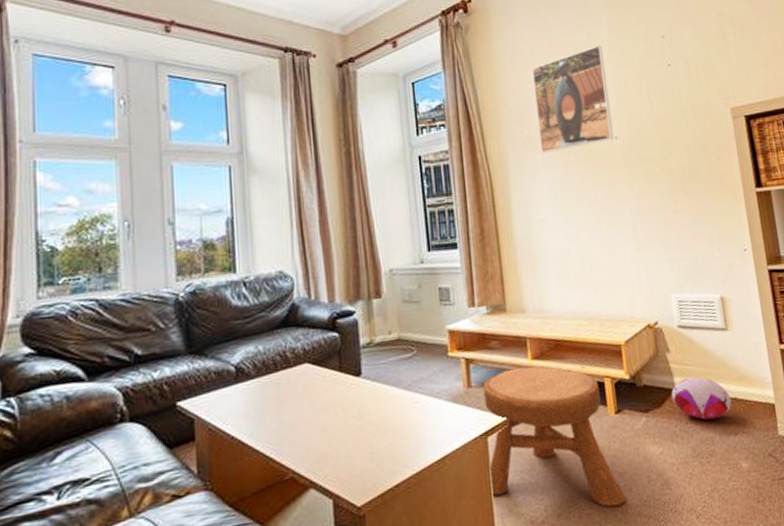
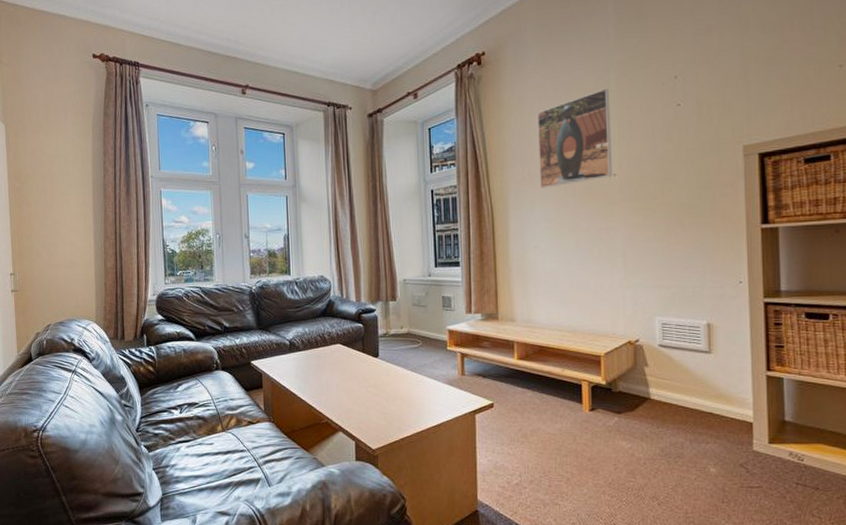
stool: present [483,366,626,508] -> none [474,365,592,483]
plush toy: present [671,377,732,420] -> none [645,389,707,427]

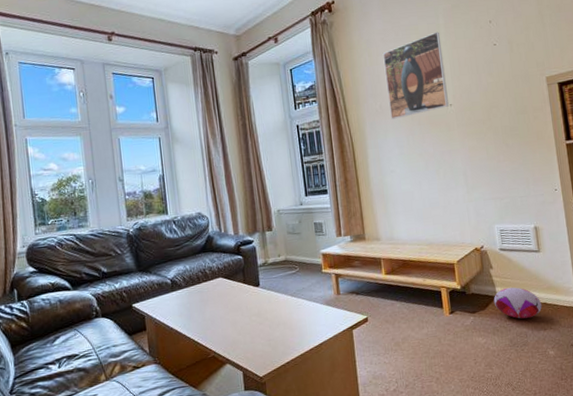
plush toy: none [645,389,707,427] -> present [493,287,542,319]

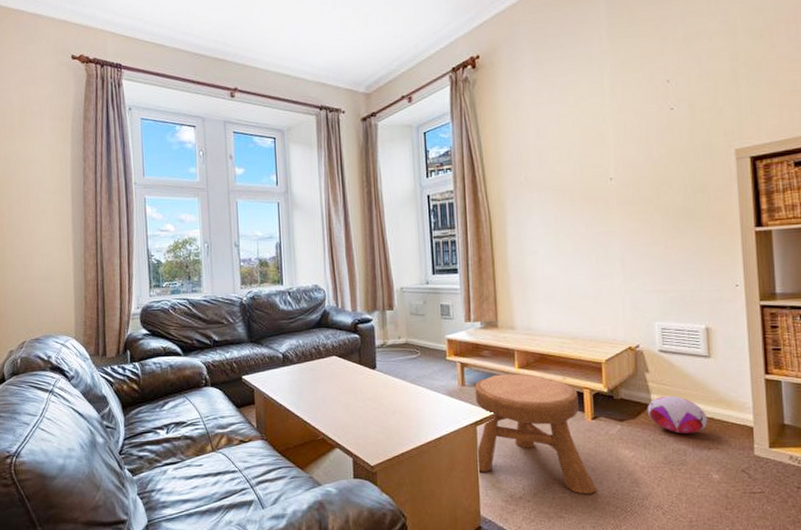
stool: none [349,279,458,381] -> present [475,373,597,494]
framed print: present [382,31,449,119] -> none [532,92,609,193]

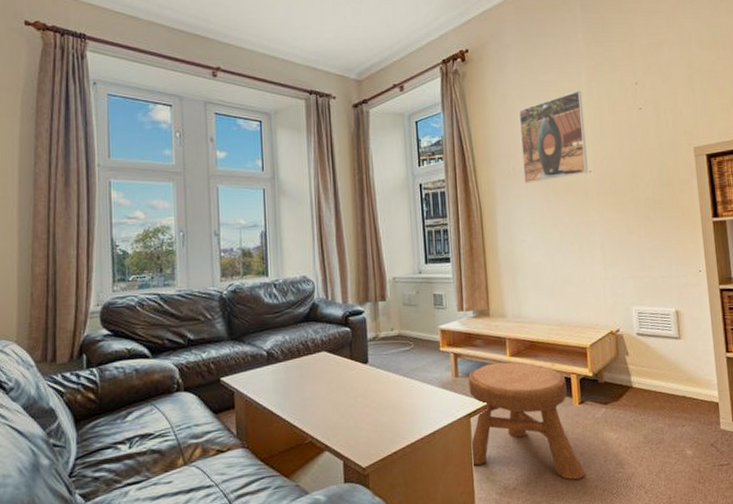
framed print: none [532,92,609,193] -> present [518,90,588,183]
plush toy: present [647,395,708,434] -> none [628,376,681,413]

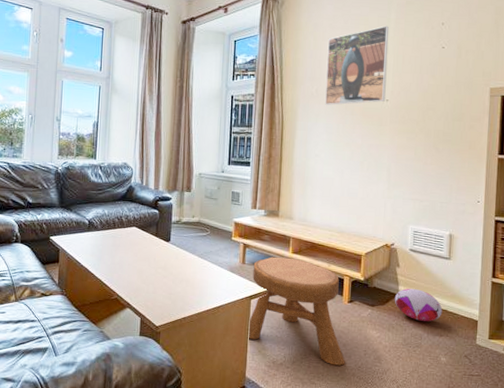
plush toy: none [628,376,681,413] -> present [394,288,443,322]

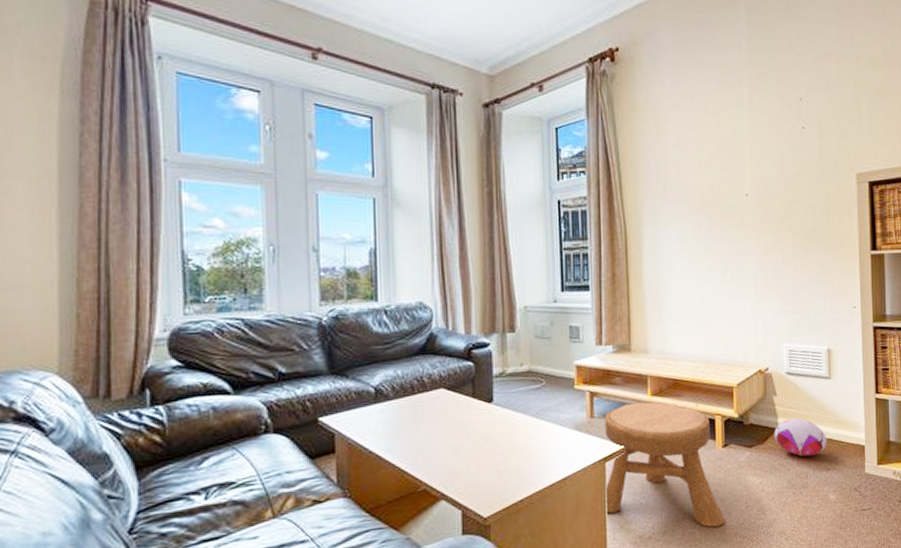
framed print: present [325,26,389,105] -> none [672,103,744,205]

